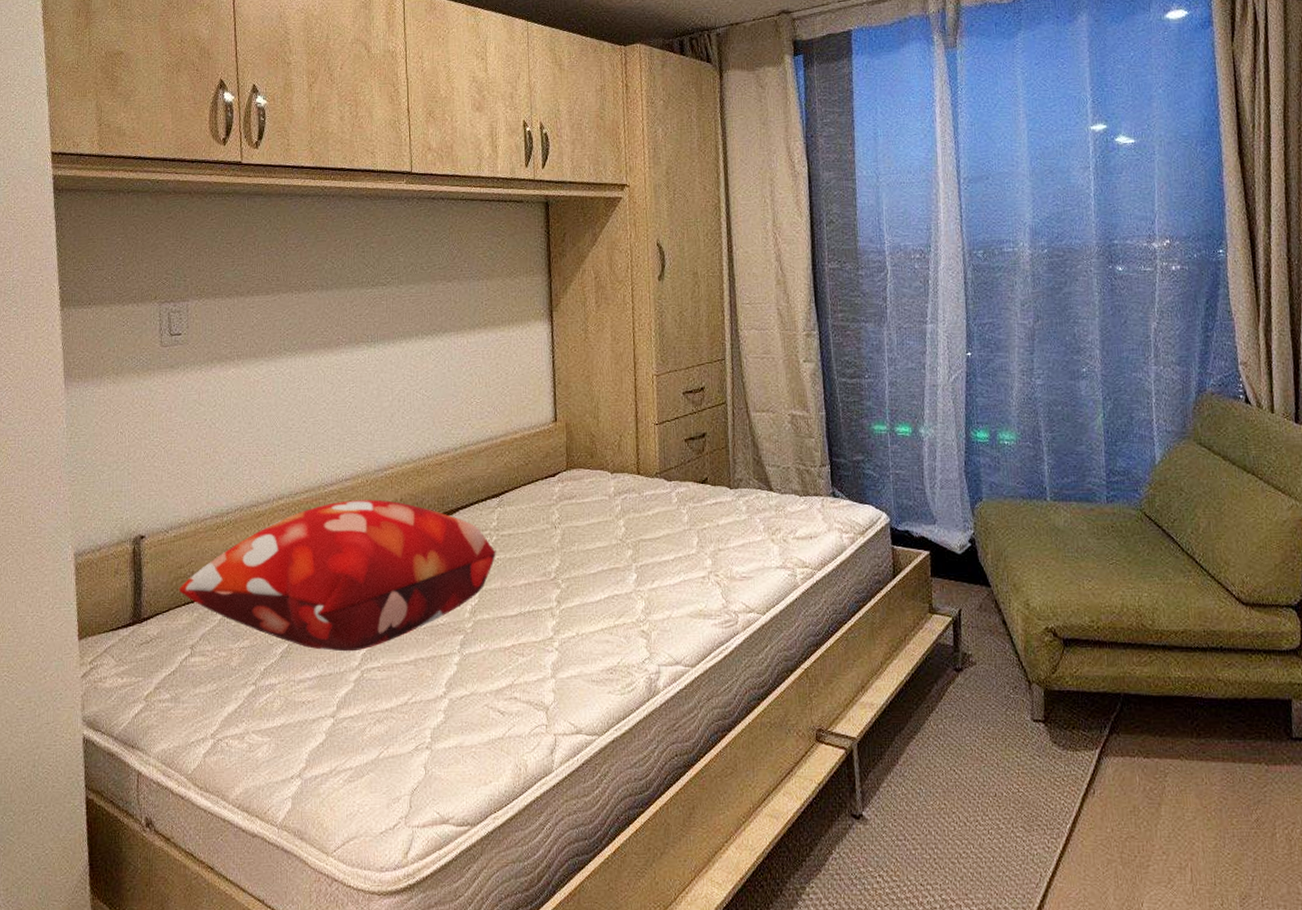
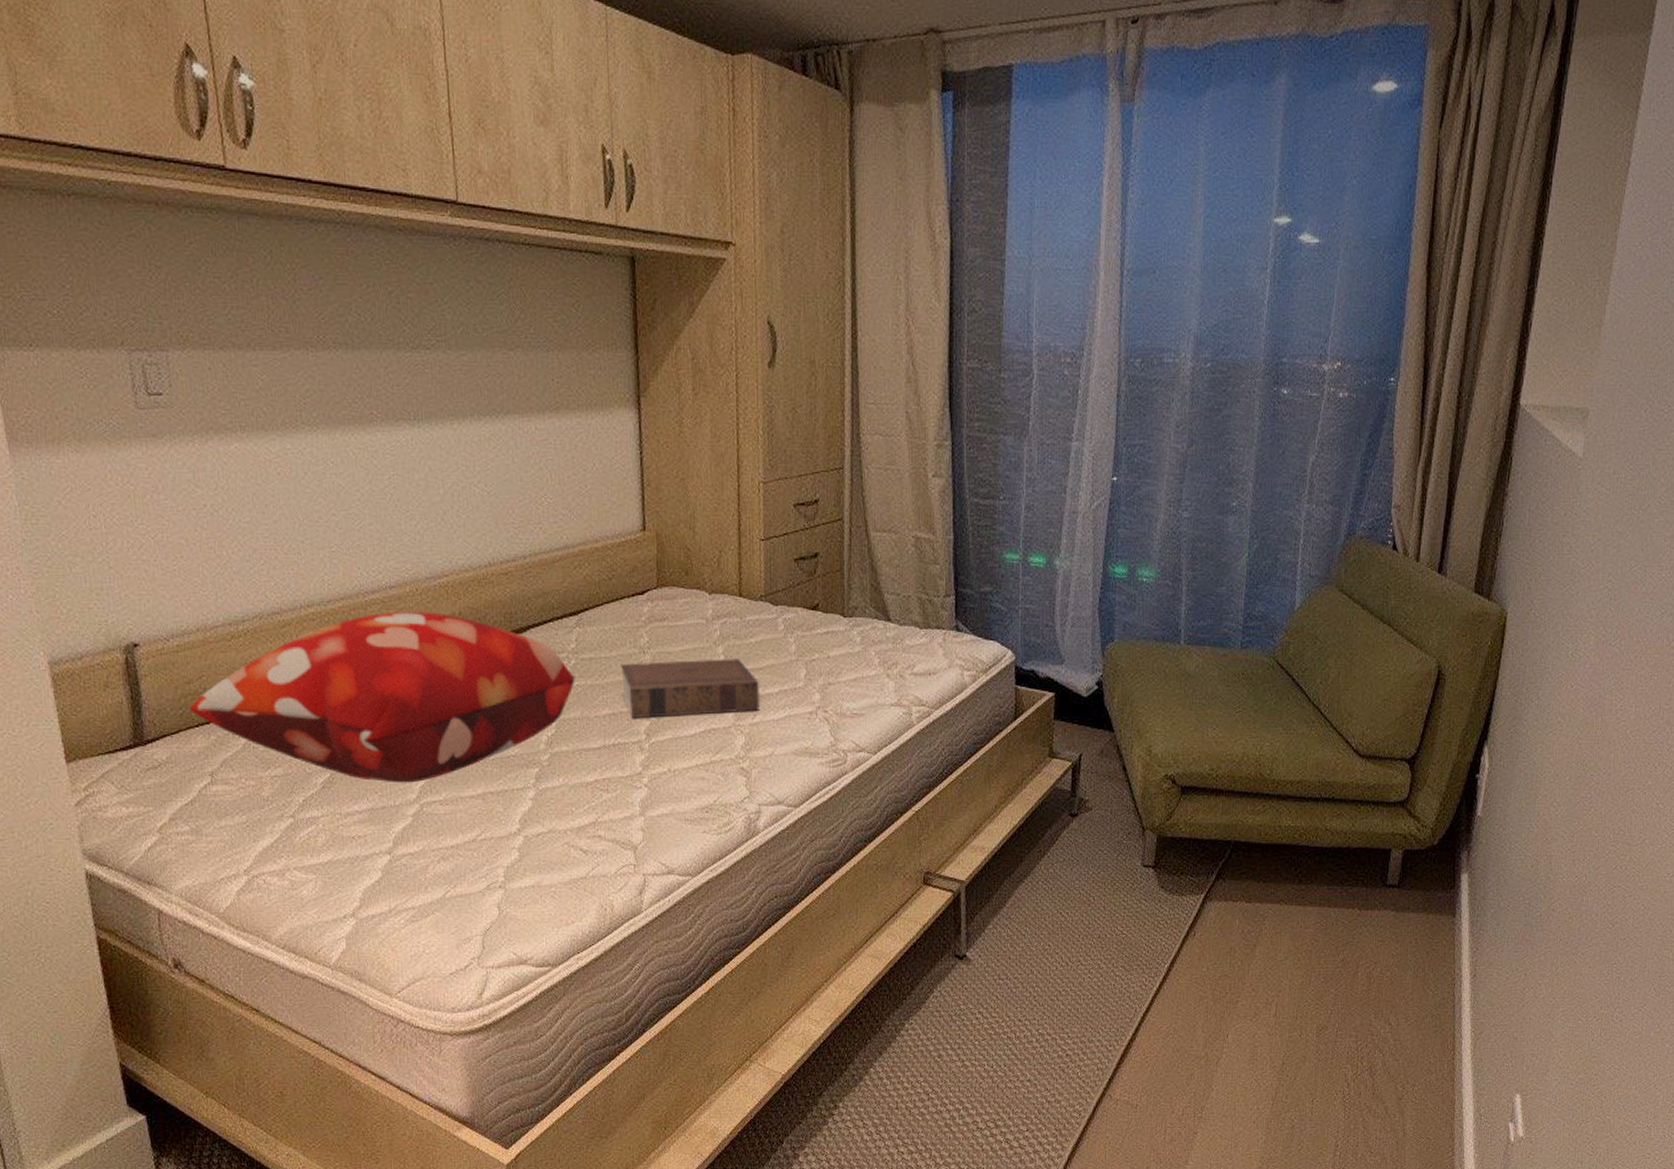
book: none [534,530,657,587] -> present [619,659,759,718]

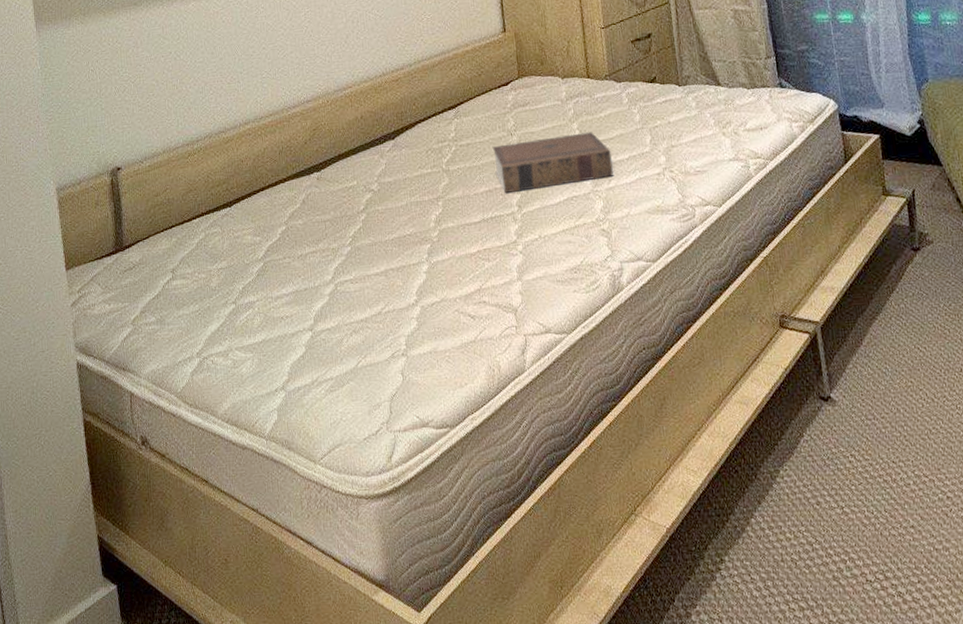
decorative pillow: present [188,612,575,783] -> none [156,118,456,267]

